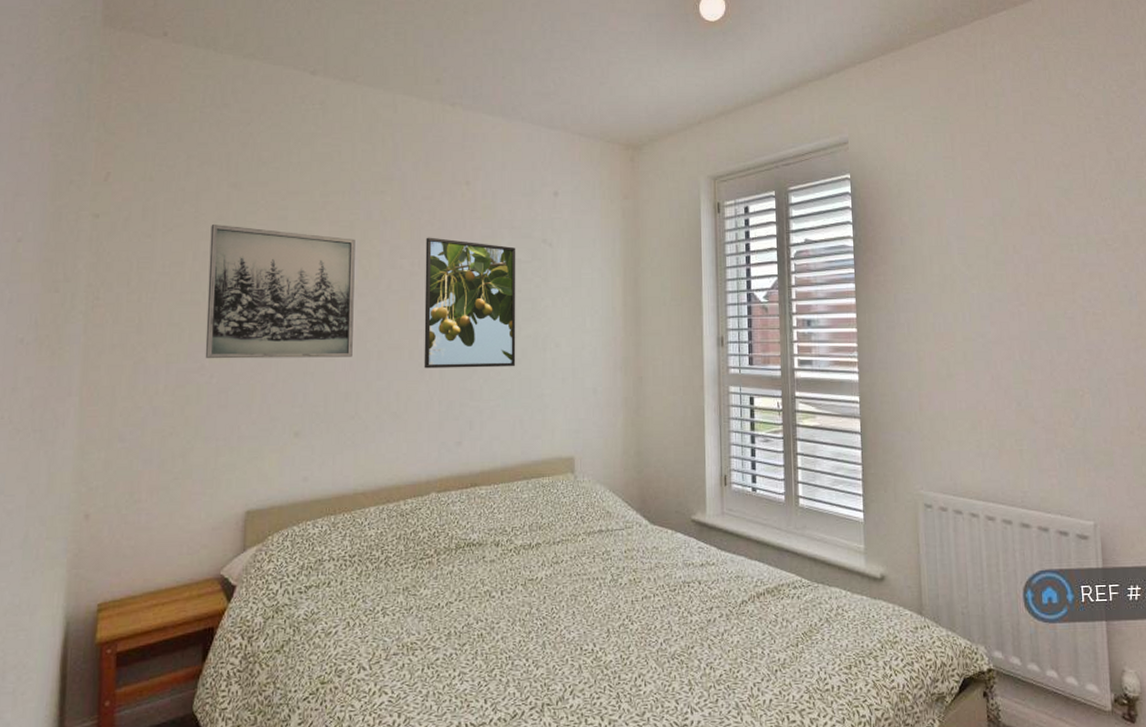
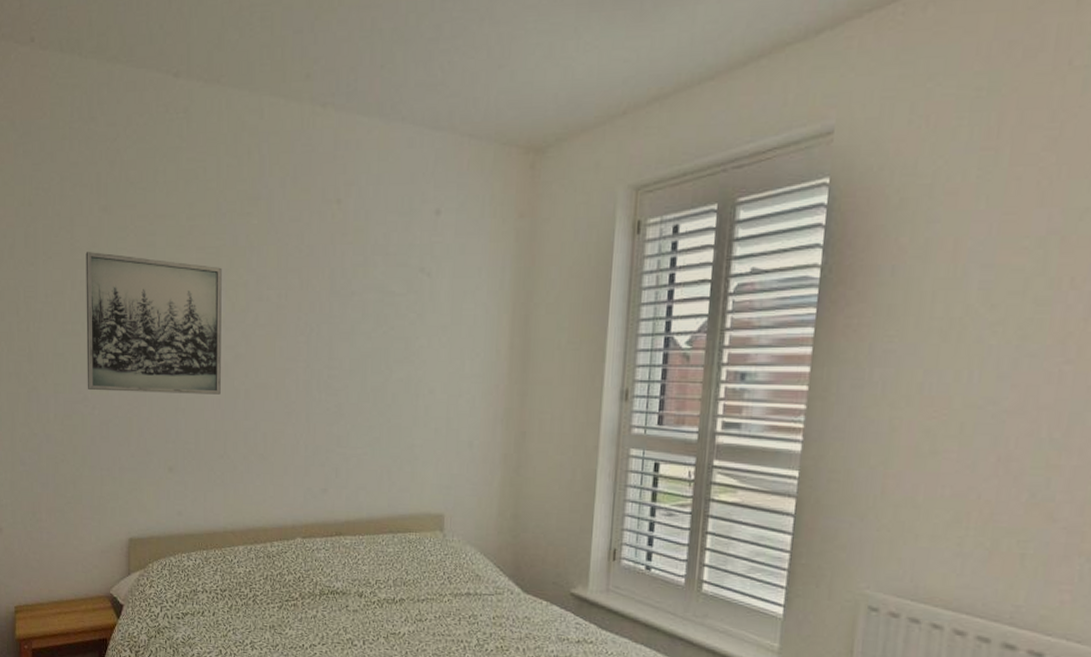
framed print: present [424,237,516,369] -> none [290,265,390,413]

